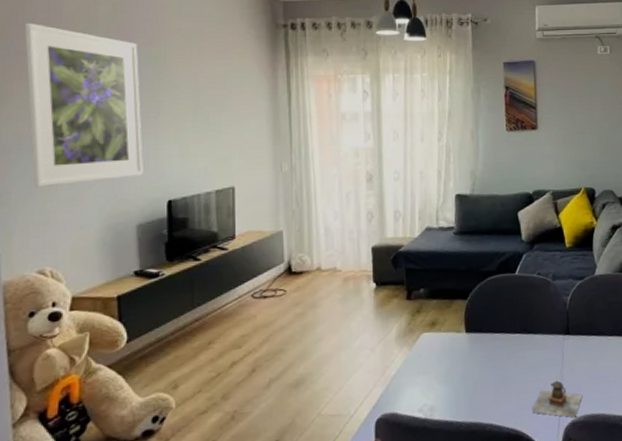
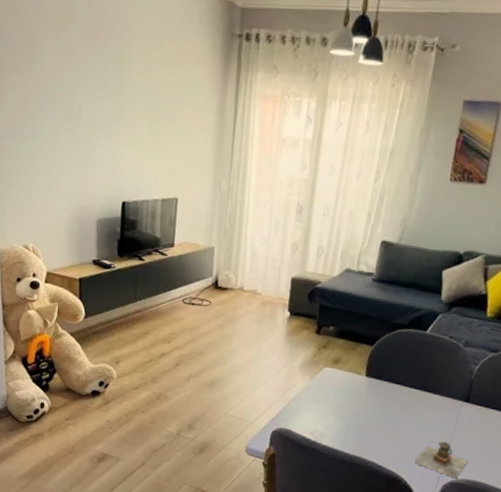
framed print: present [24,22,143,187] -> none [17,14,107,175]

